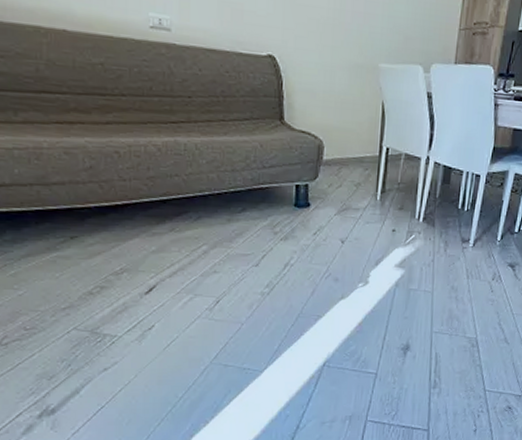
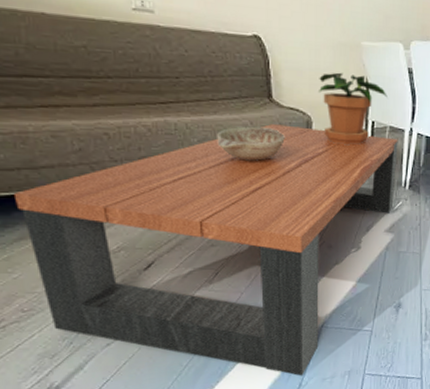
coffee table: none [24,147,414,418] -> present [13,124,398,376]
decorative bowl: none [226,149,295,186] -> present [217,126,285,161]
potted plant: none [332,95,404,173] -> present [319,72,387,146]

